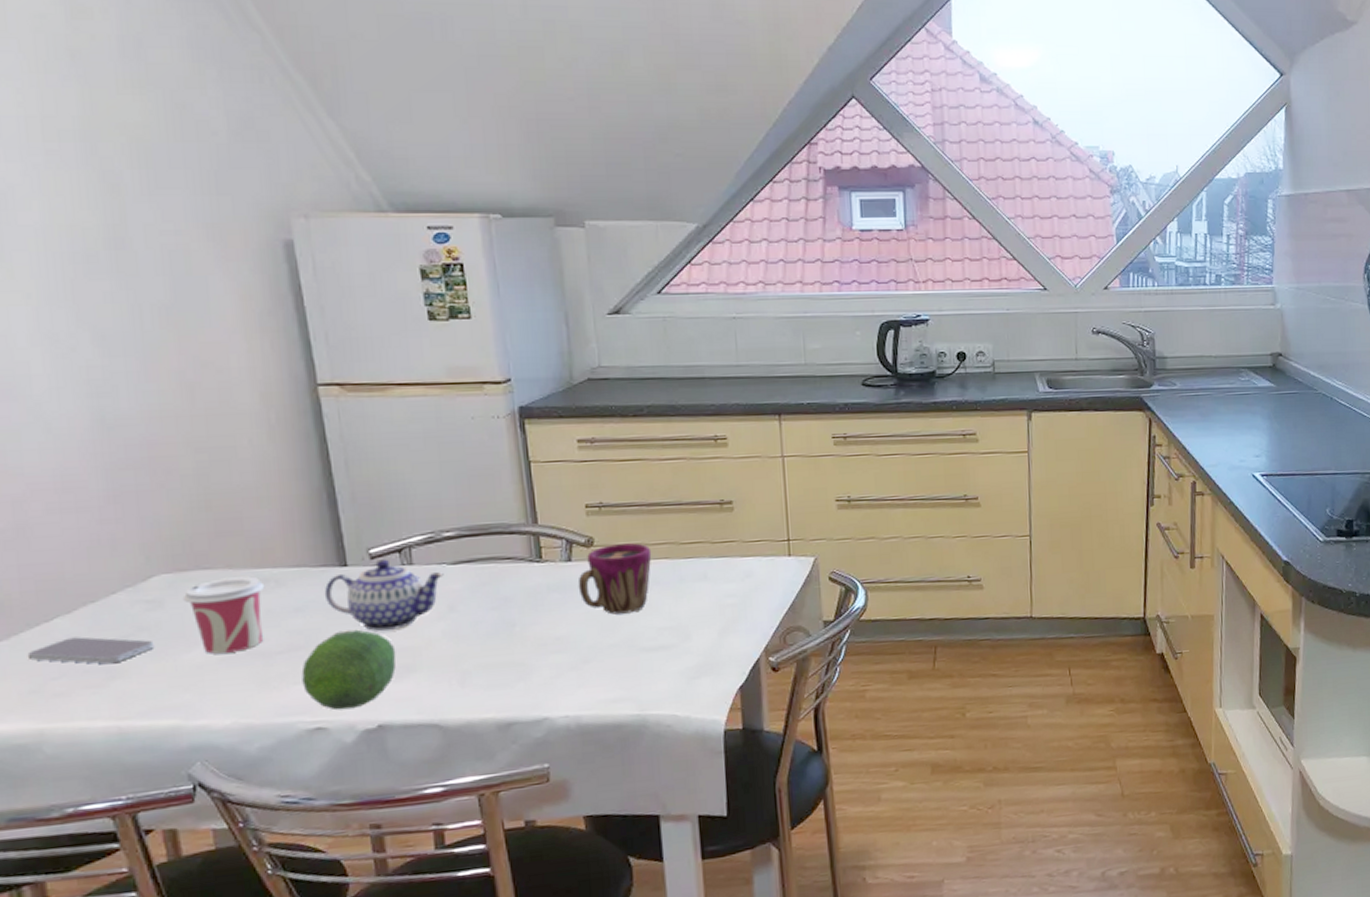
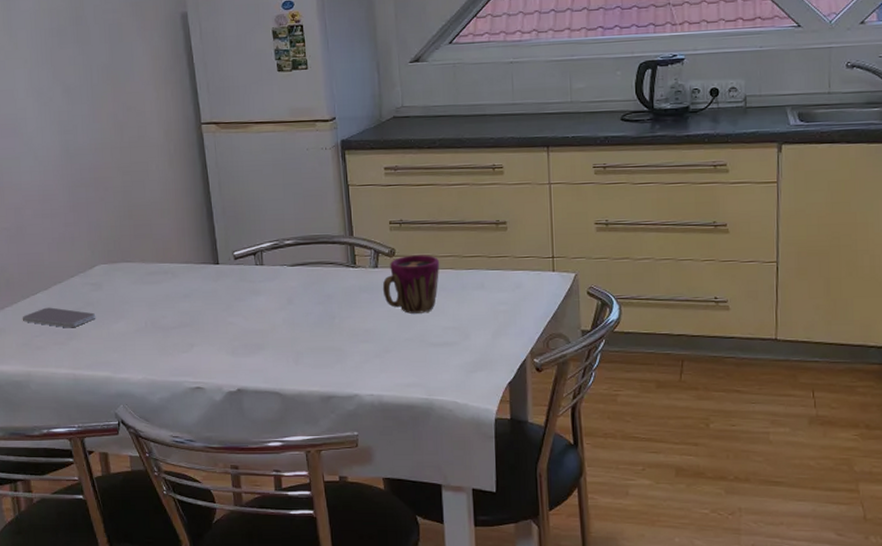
cup: present [182,576,265,654] -> none [114,269,165,326]
fruit: present [301,629,396,711] -> none [187,313,251,375]
teapot: present [324,559,444,631] -> none [203,260,285,316]

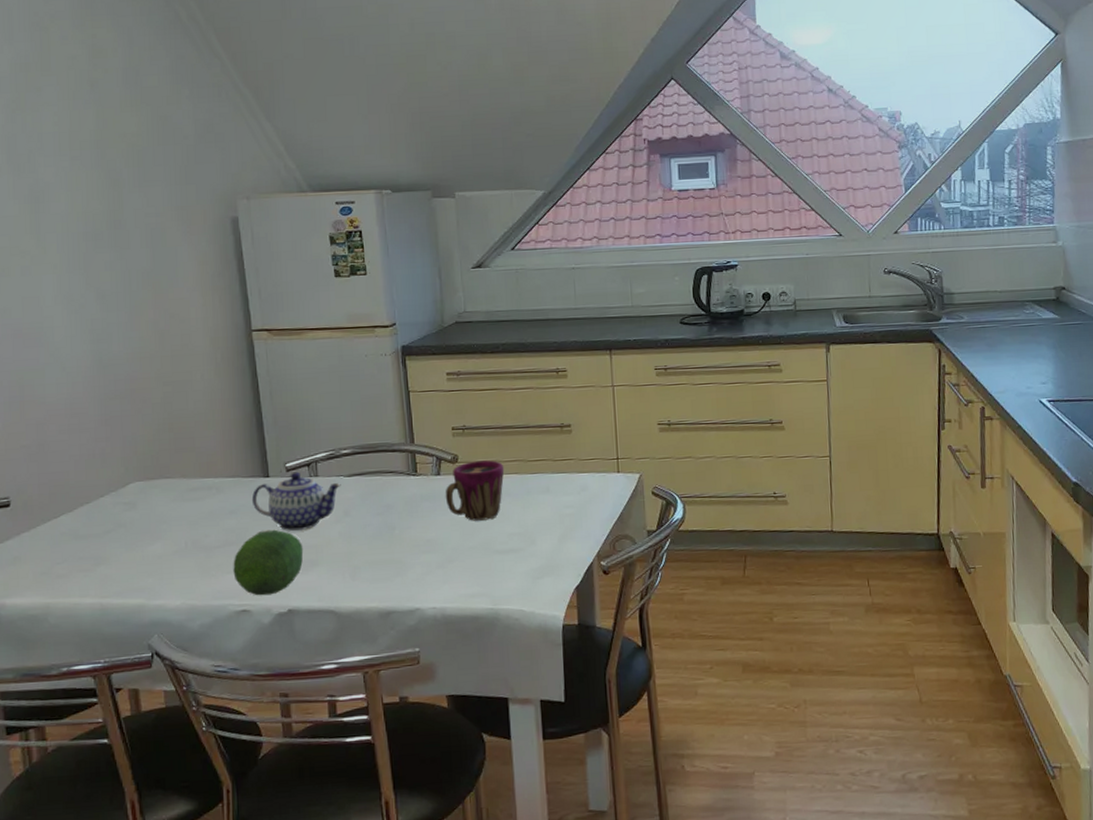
smartphone: present [22,307,96,328] -> none [41,530,129,553]
fruit: none [187,313,251,375] -> present [233,529,304,596]
teapot: none [203,260,285,316] -> present [251,471,341,531]

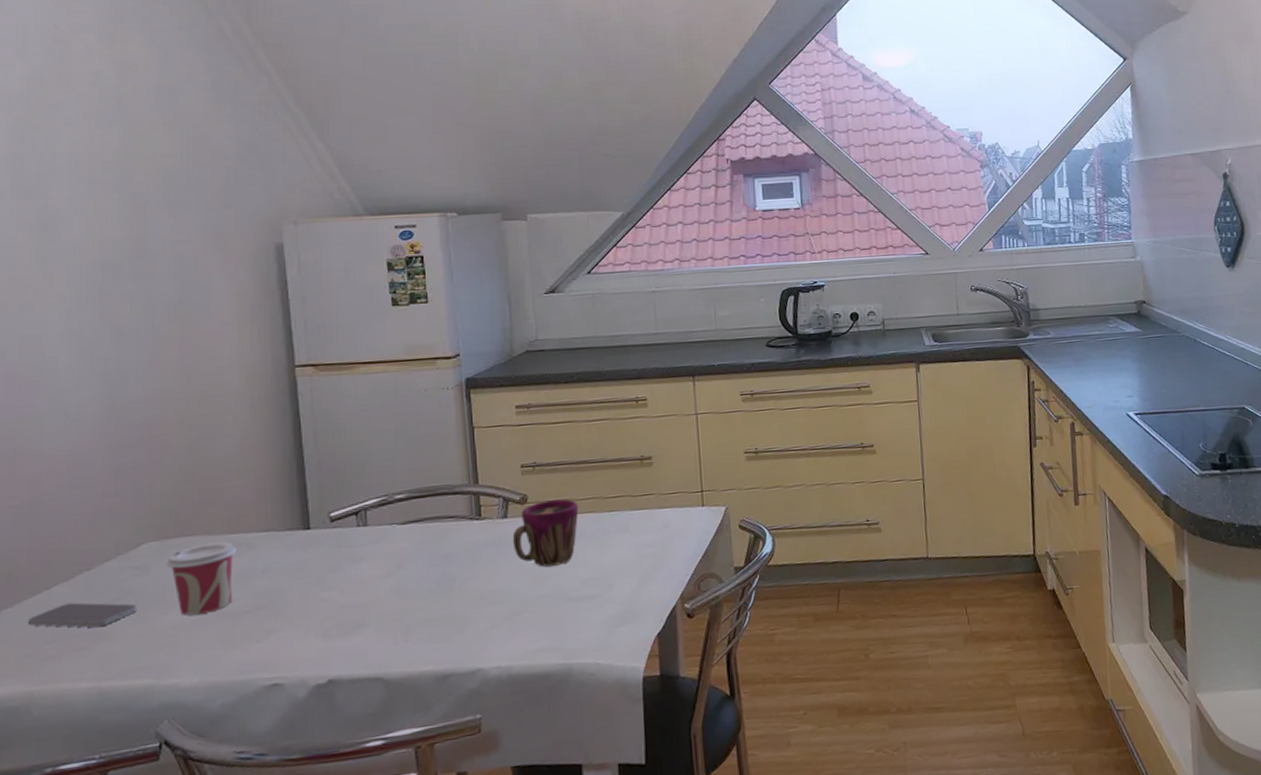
smartphone: none [41,530,129,553] -> present [27,602,137,628]
cup: none [150,484,209,547] -> present [166,541,238,616]
fruit: present [233,529,304,596] -> none [263,588,348,667]
teapot: present [251,471,341,531] -> none [288,521,394,590]

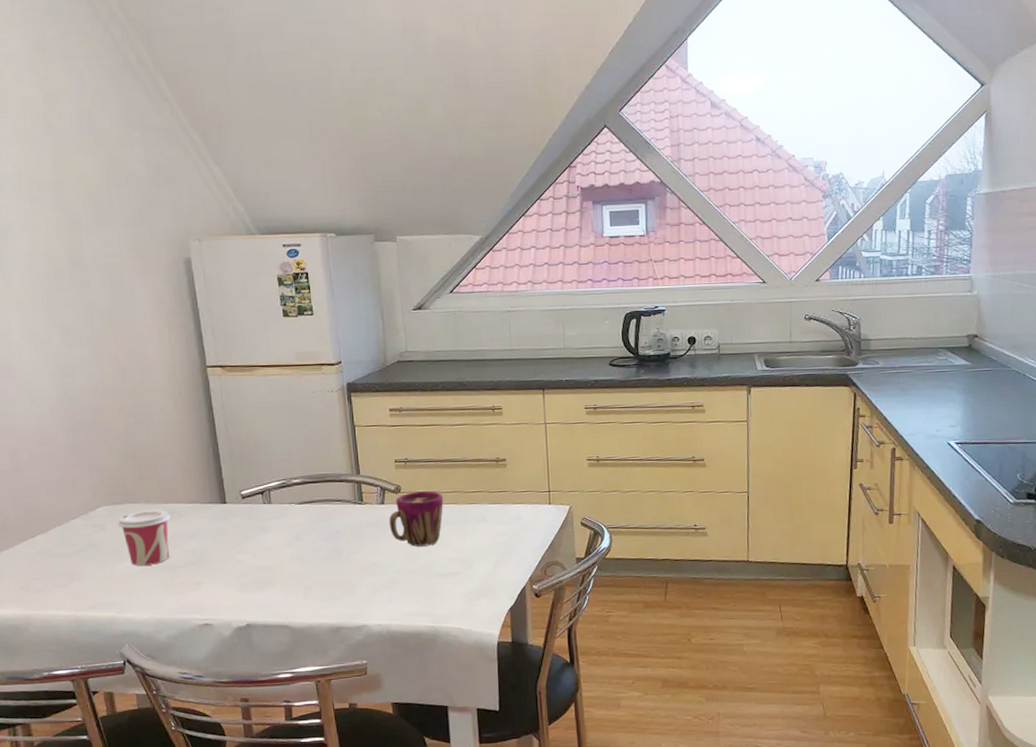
smartphone: present [27,602,137,628] -> none [19,549,99,570]

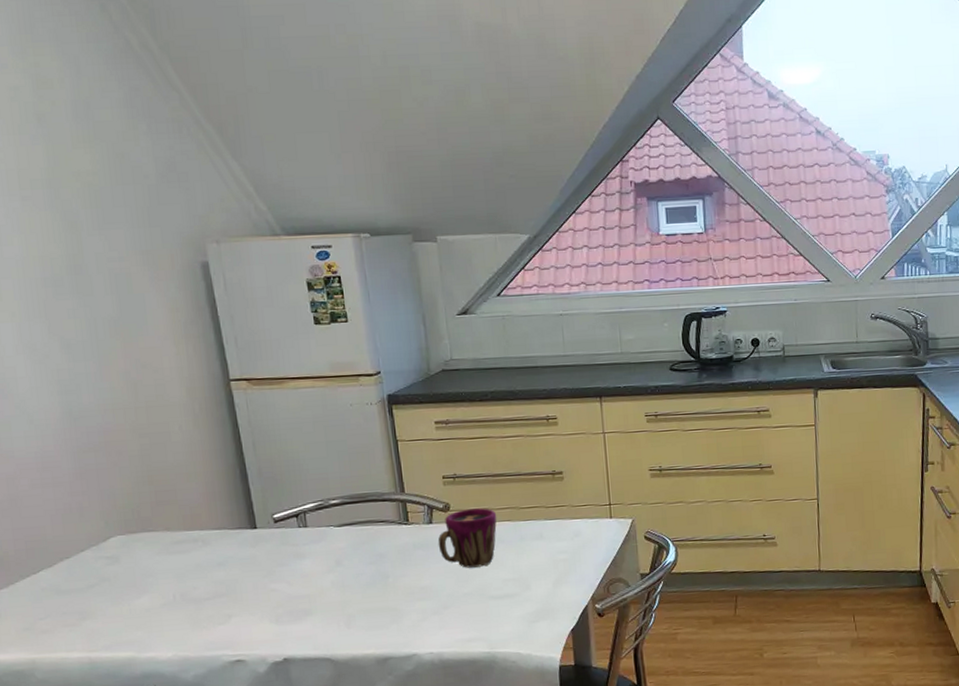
cup: present [117,509,171,566] -> none [133,537,195,600]

